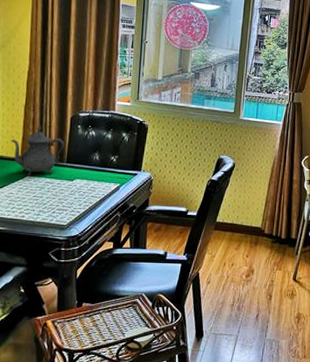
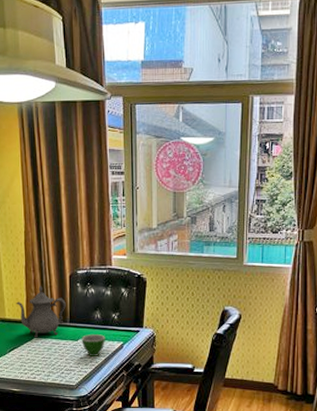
teacup: none [77,175,102,197] -> present [81,334,105,356]

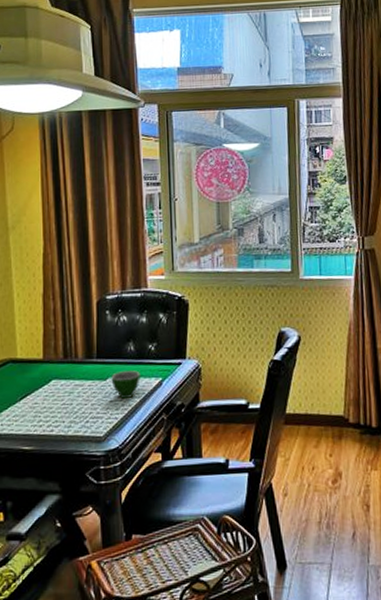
teapot: present [15,285,66,338] -> none [30,315,92,380]

